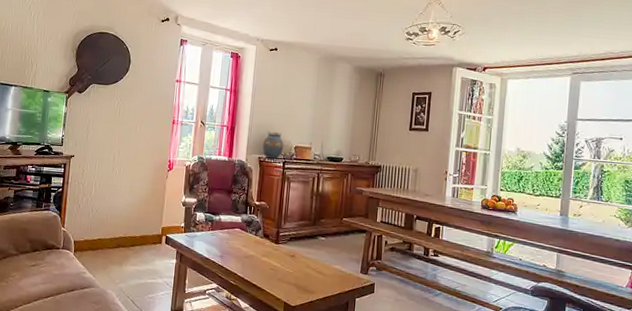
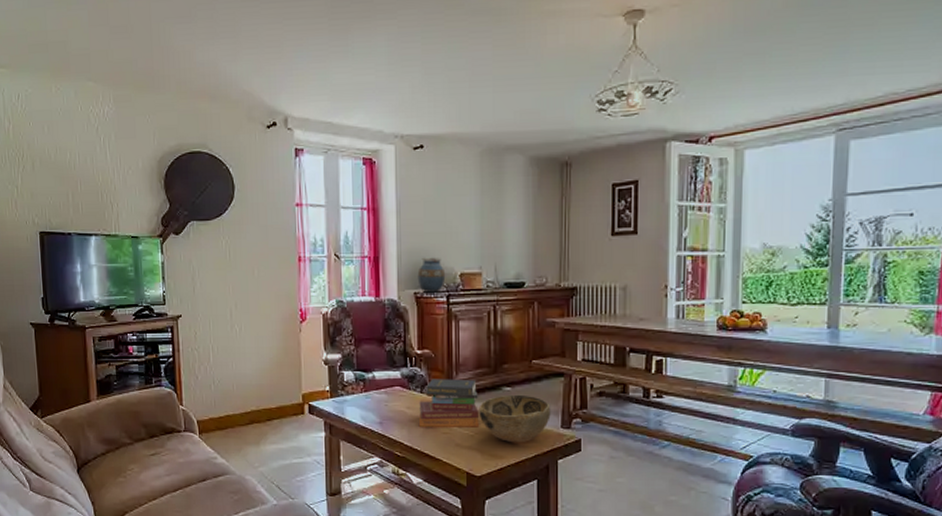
books: none [251,225,300,267] -> present [419,378,479,427]
decorative bowl: none [298,243,354,283] -> present [479,394,551,443]

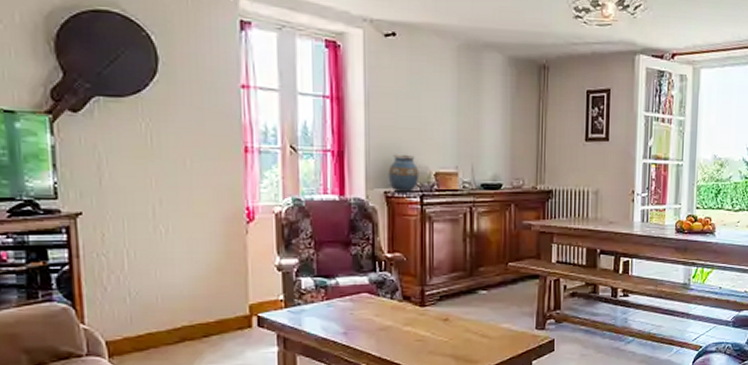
books: present [419,378,479,427] -> none [389,283,453,335]
decorative bowl: present [479,394,551,443] -> none [453,297,526,347]

